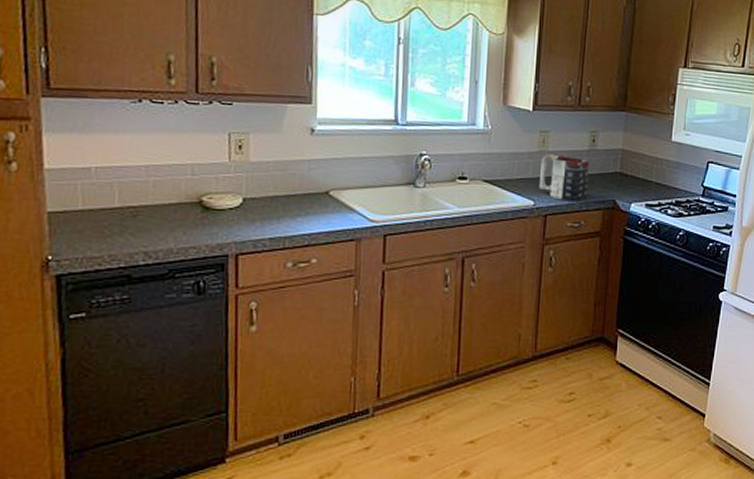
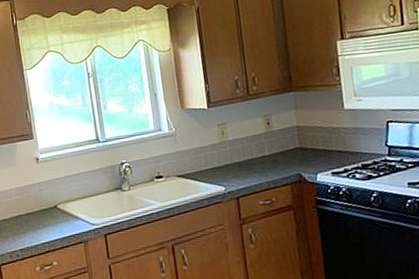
mug: present [538,154,590,202] -> none [223,141,273,182]

